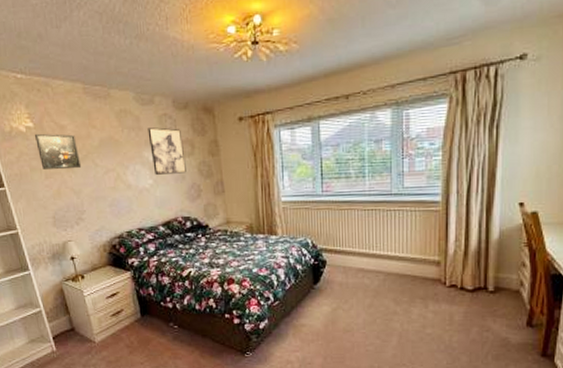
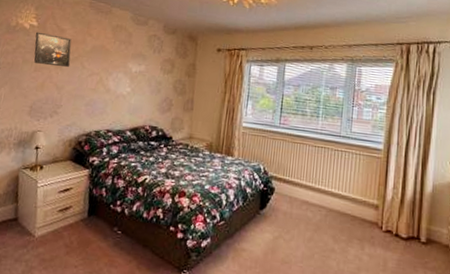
wall art: present [147,127,186,175] -> none [134,44,166,88]

